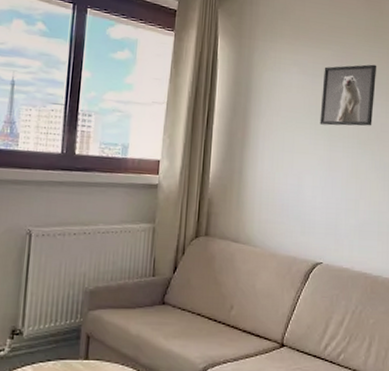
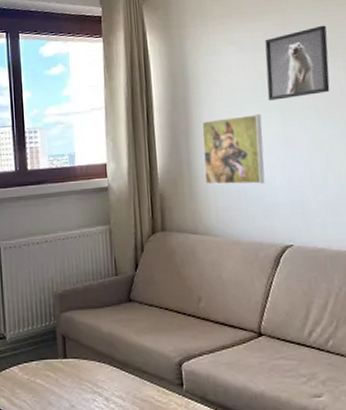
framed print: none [253,133,312,202] -> present [201,113,265,185]

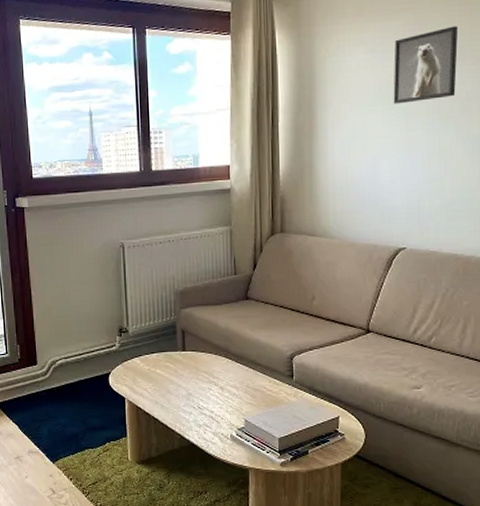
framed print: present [201,113,265,185] -> none [325,117,386,189]

